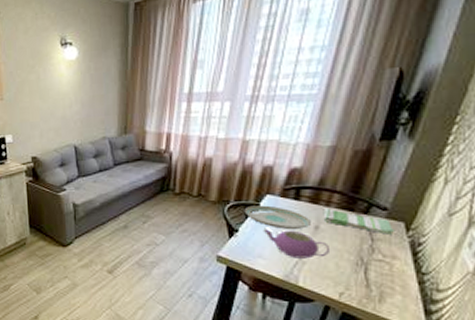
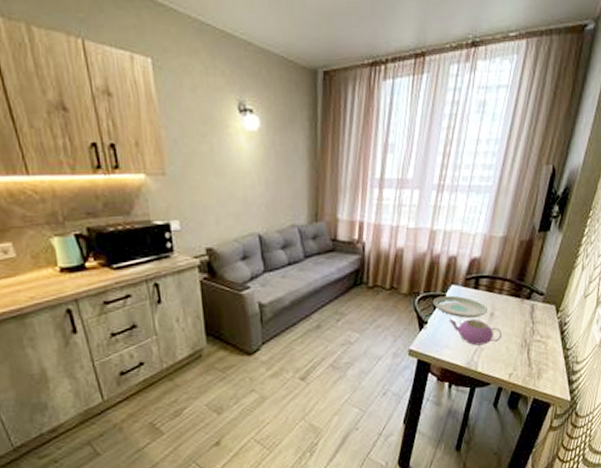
dish towel: present [323,209,394,235] -> none [497,296,548,317]

